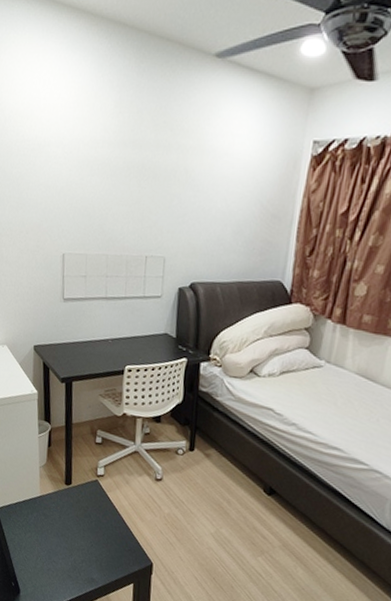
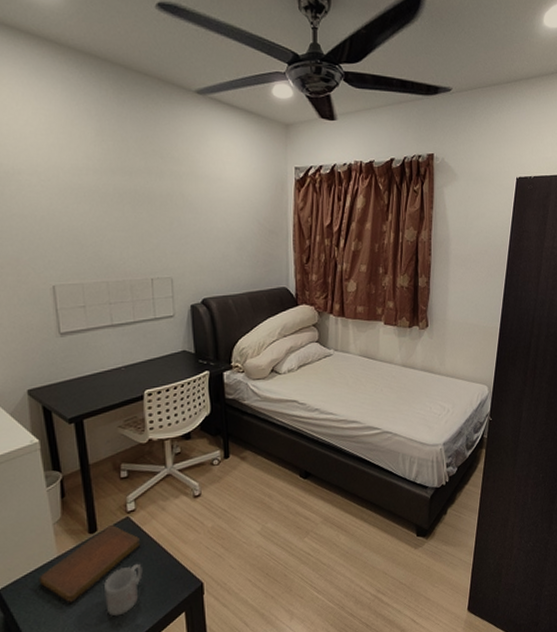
notebook: none [24,481,105,539] -> present [38,524,141,603]
mug: none [70,523,103,566] -> present [104,563,143,617]

